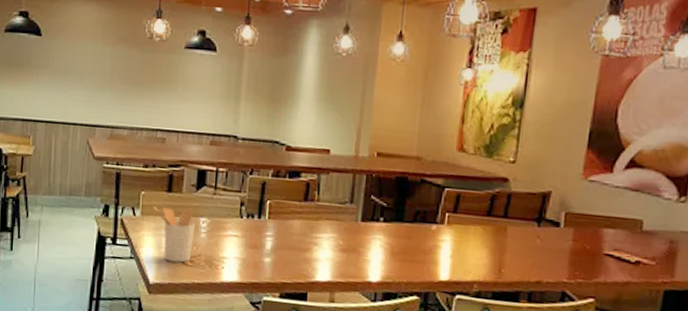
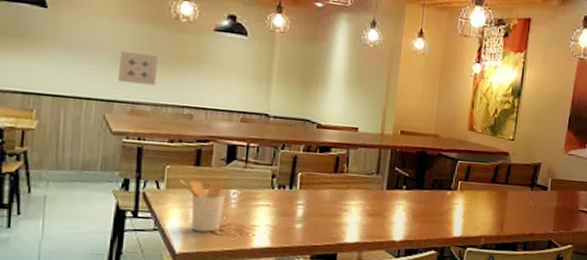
wall art: none [100,75,134,109] -> present [118,51,158,86]

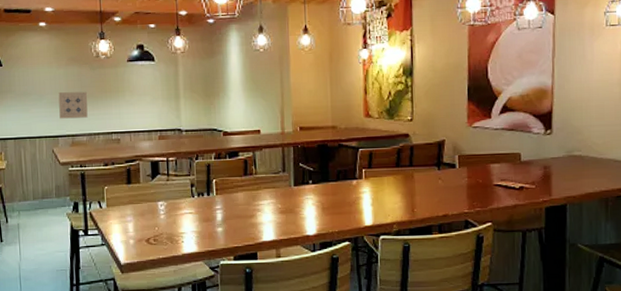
utensil holder: present [179,180,225,232] -> none [116,196,155,243]

